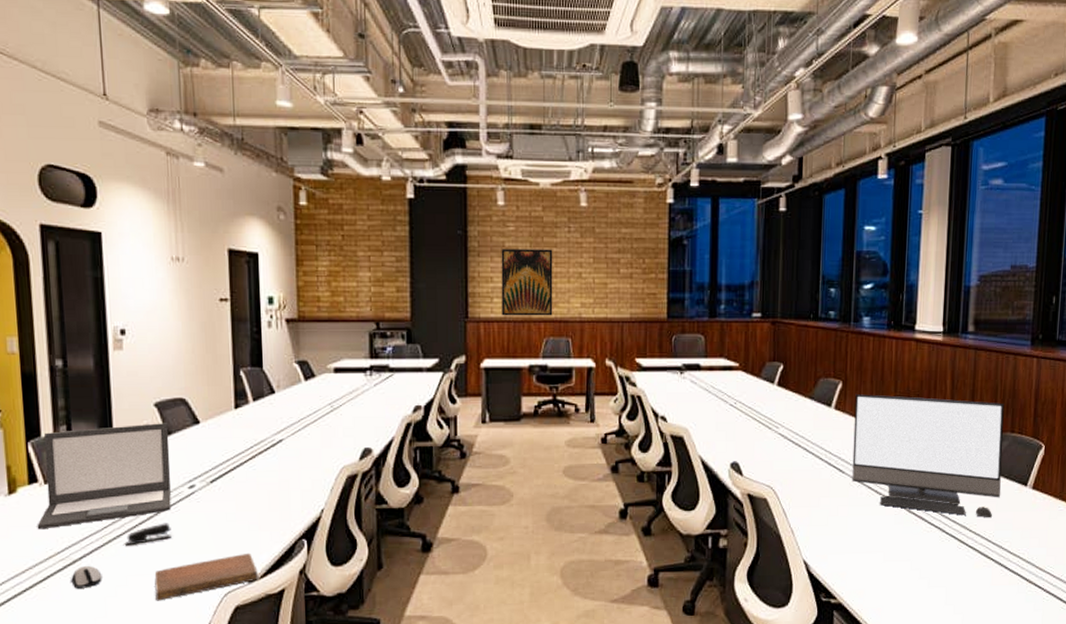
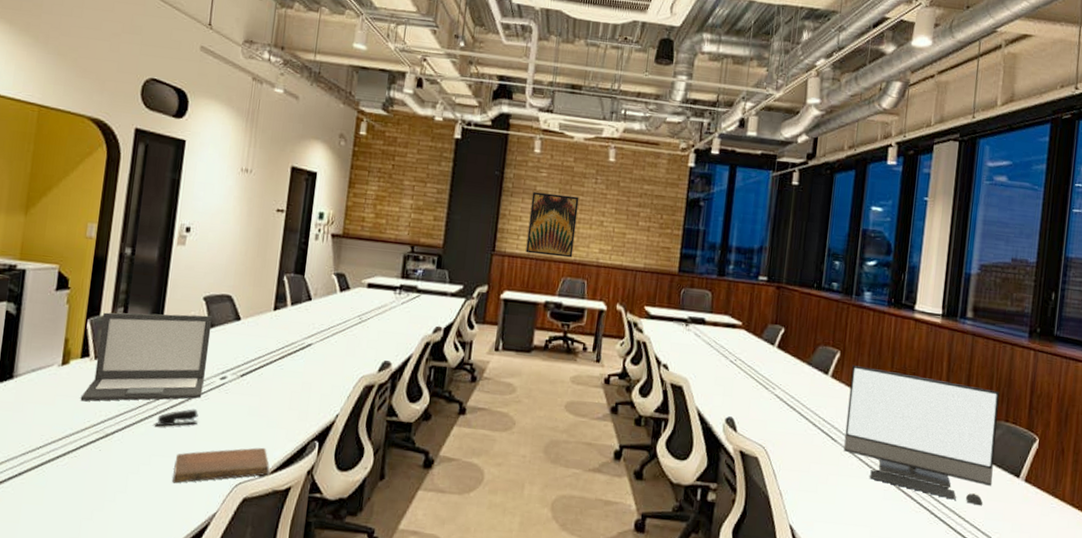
computer mouse: present [71,565,102,589] -> none [100,440,129,462]

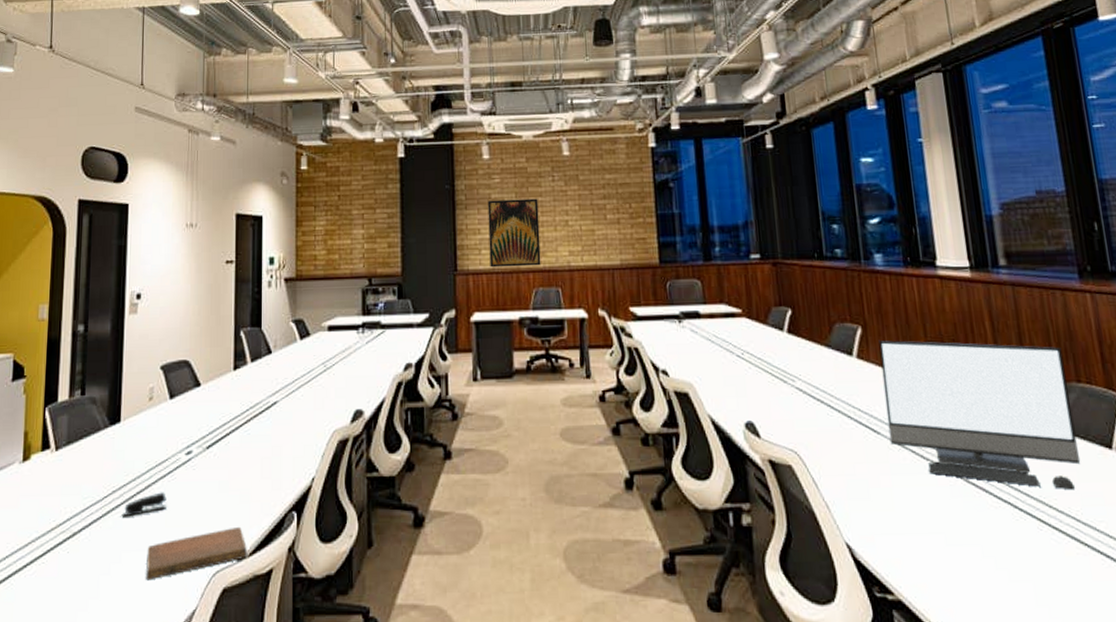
laptop: present [80,312,213,402] -> none [44,386,172,499]

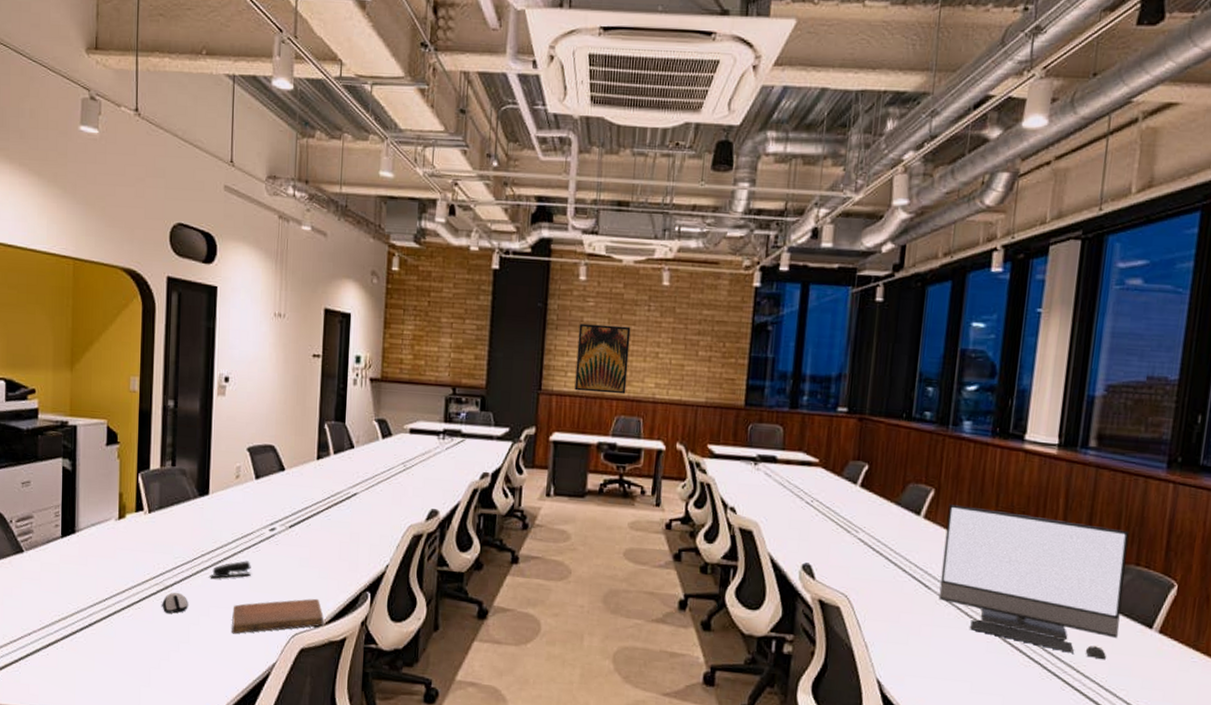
computer mouse: none [69,538,98,565] -> present [162,592,188,614]

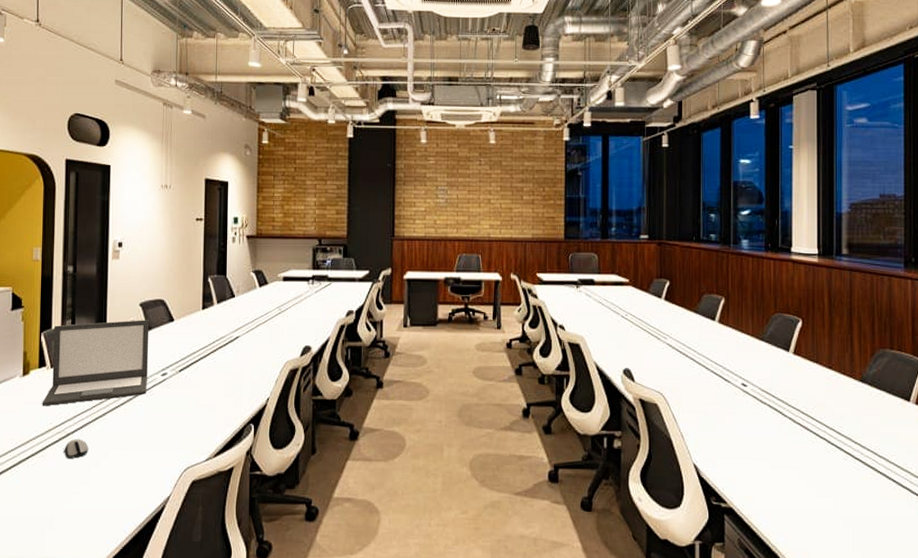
laptop: none [139,466,258,555] -> present [42,320,149,406]
stapler: present [210,561,251,579] -> none [108,404,146,423]
notebook: present [232,598,324,634] -> none [129,433,212,473]
wall art: present [574,323,631,395] -> none [422,179,466,236]
monitor: present [938,504,1129,660] -> none [737,310,884,431]

